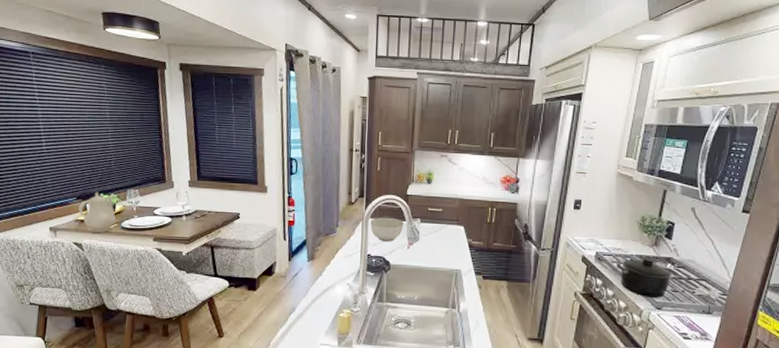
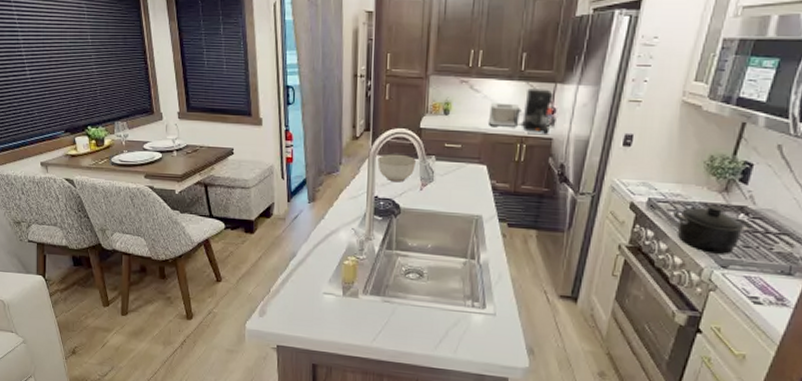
teapot: present [78,191,116,233] -> none [67,124,105,169]
toaster: none [464,173,491,195] -> present [488,102,521,128]
coffee maker: none [492,162,517,200] -> present [522,88,553,134]

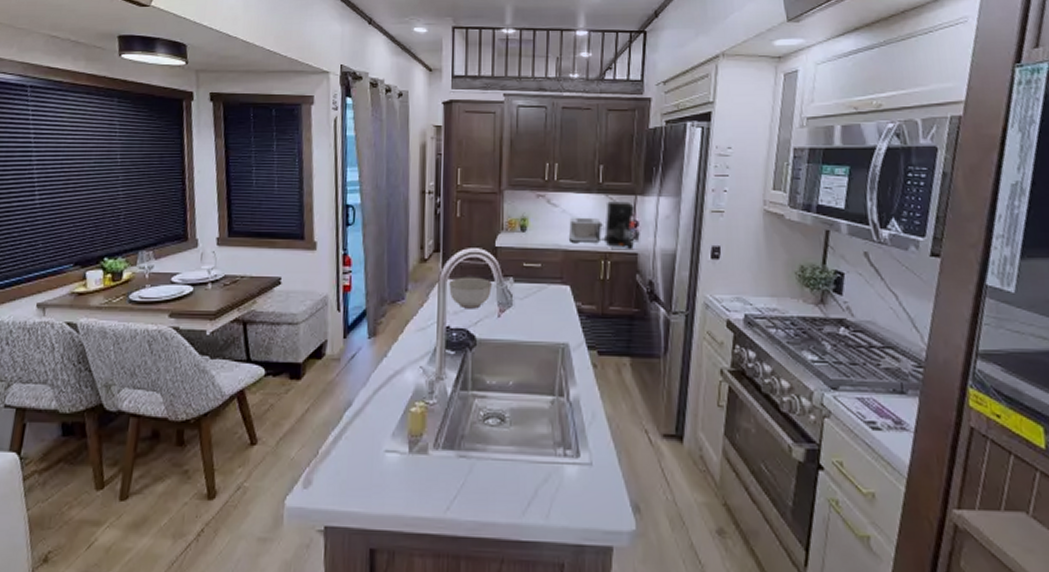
saucepan: present [673,204,753,254] -> none [772,318,856,374]

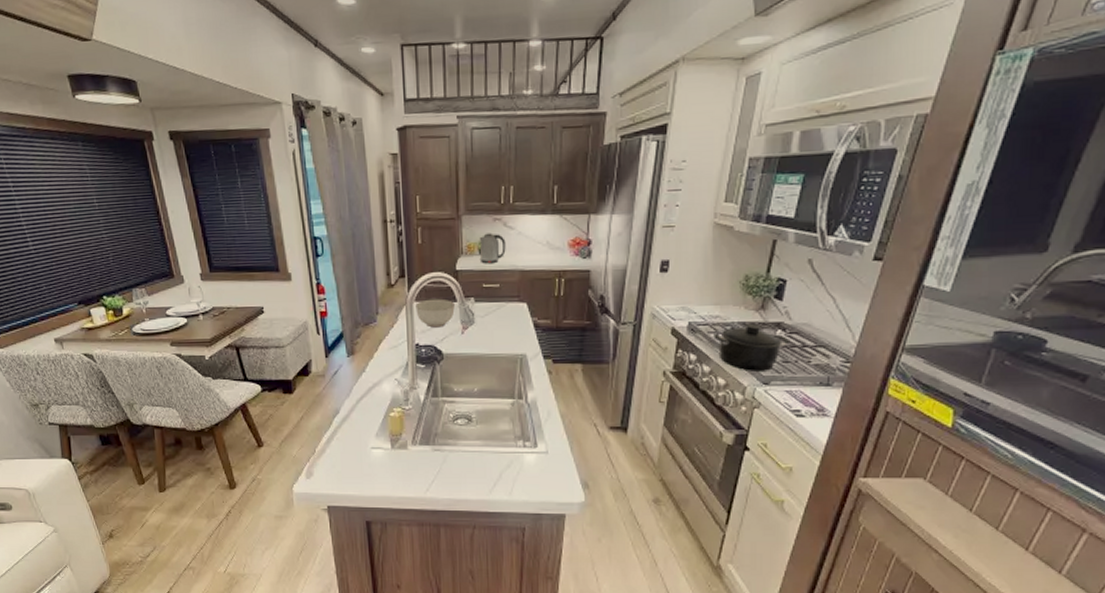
kettle: none [521,209,549,242] -> present [479,233,506,264]
toaster: present [568,217,603,244] -> none [524,237,557,264]
coffee maker: present [604,201,634,249] -> none [559,221,588,267]
saucepan: none [772,318,856,374] -> present [714,323,791,371]

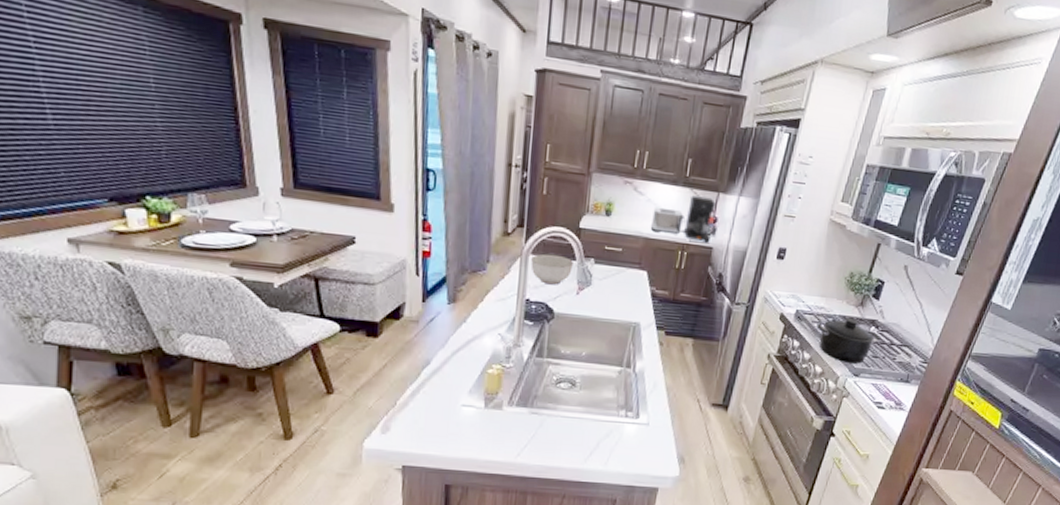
kettle: present [479,233,506,264] -> none [605,194,634,227]
toaster: none [524,237,557,264] -> present [650,207,684,235]
coffee maker: none [559,221,588,267] -> present [684,195,716,243]

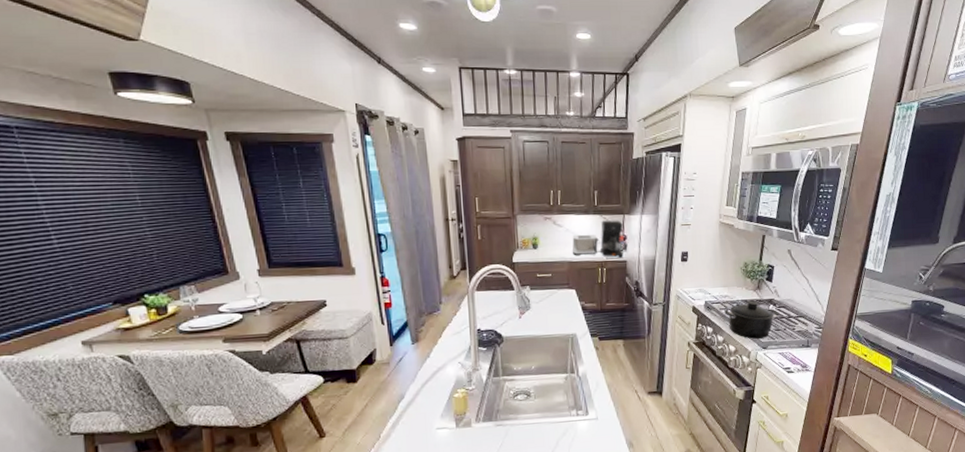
bowl: present [531,253,573,285] -> none [476,287,513,314]

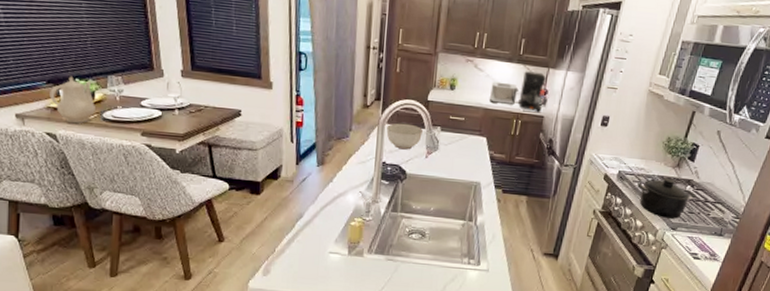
teapot: none [117,293,170,342] -> present [49,76,95,124]
bowl: none [476,287,513,314] -> present [386,122,423,150]

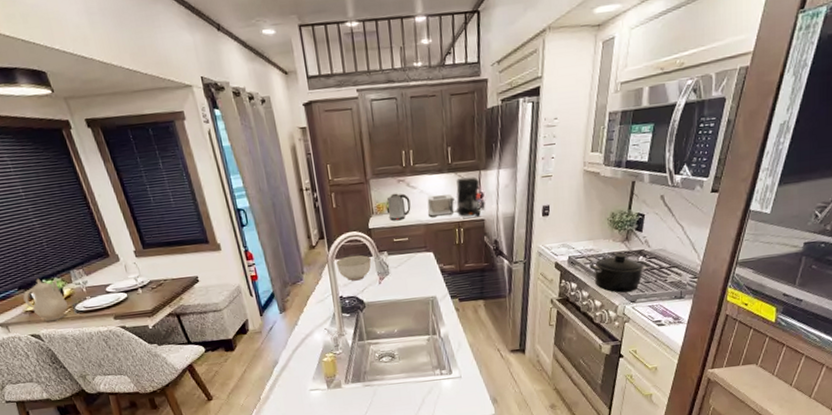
kettle: none [449,71,475,99] -> present [387,193,411,221]

